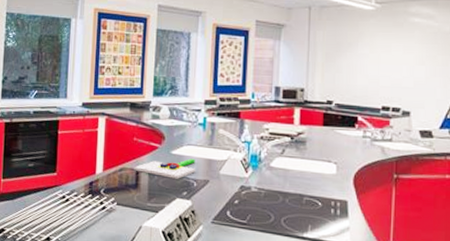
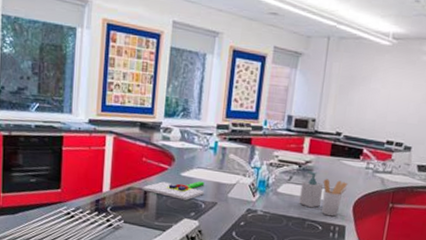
soap bottle: none [294,142,319,183] -> present [299,171,324,208]
utensil holder: none [318,150,345,191] -> present [322,179,348,217]

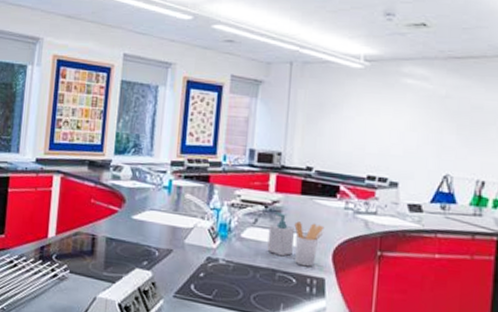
chopping board: present [142,181,205,200] -> none [90,224,159,247]

